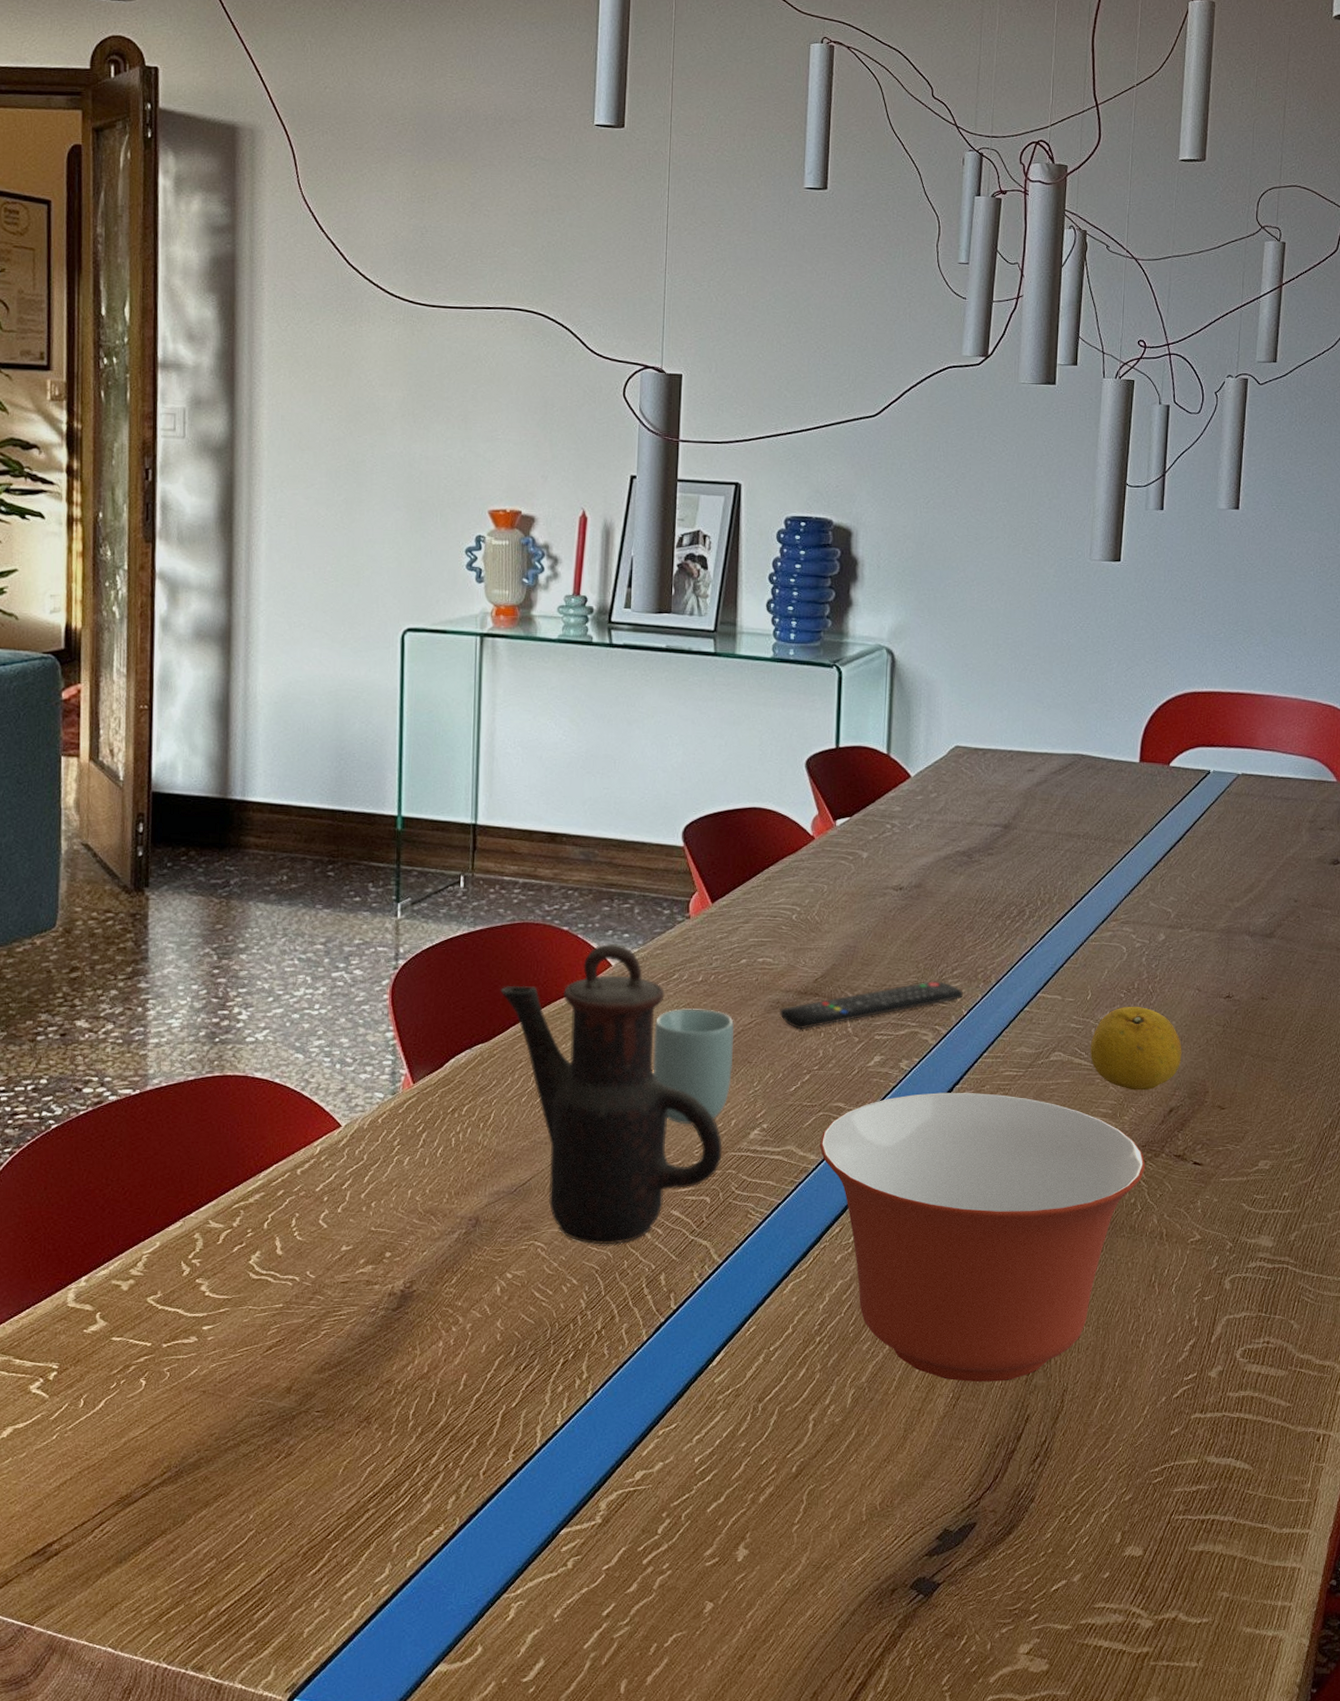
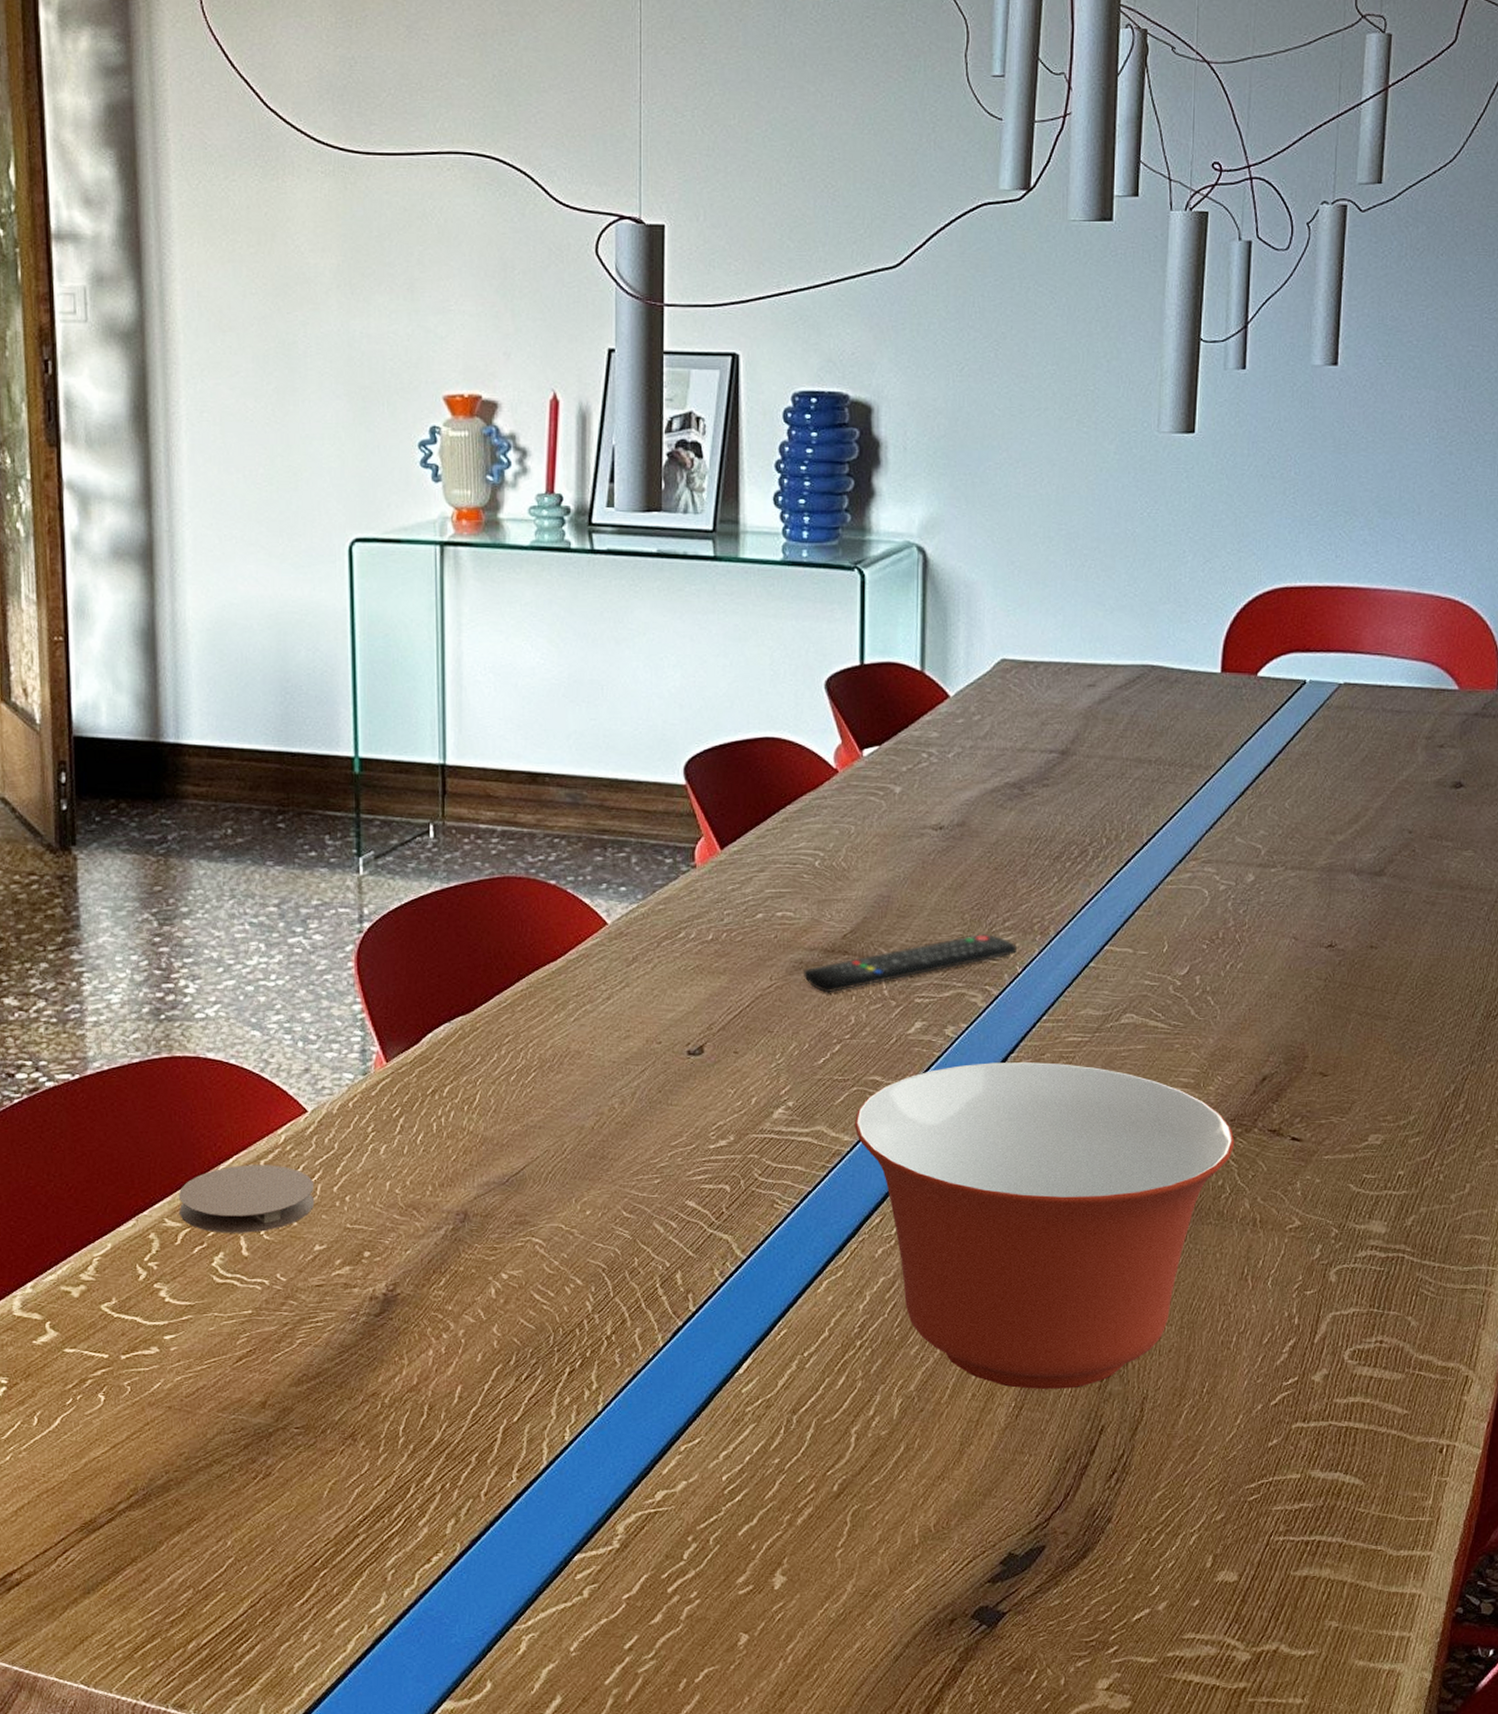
coaster: none [222,1173,344,1234] -> present [178,1164,315,1233]
teapot: present [500,944,722,1245] -> none [481,899,742,1241]
cup: present [652,1008,734,1124] -> none [659,971,752,1103]
fruit: present [1090,1006,1182,1091] -> none [1167,959,1276,1056]

